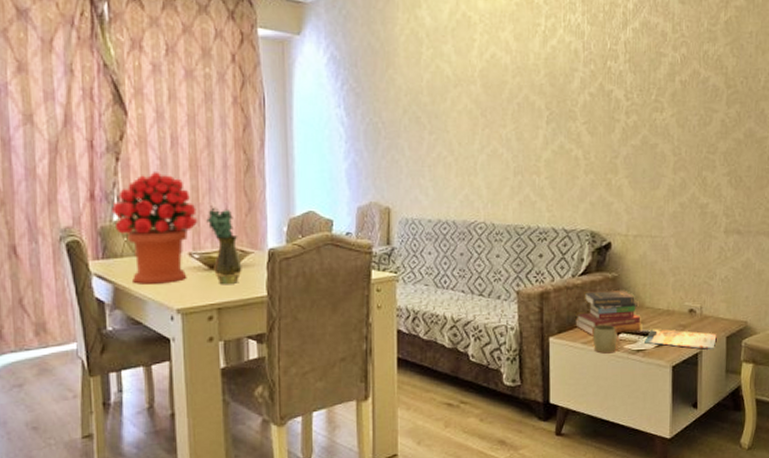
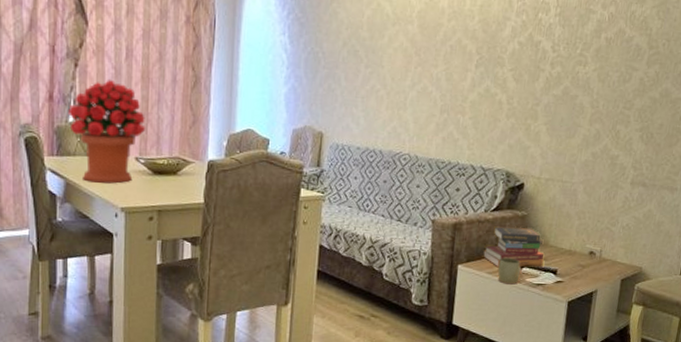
vase: present [206,206,242,284] -> none [153,116,183,189]
magazine: present [644,329,717,350] -> none [545,266,613,291]

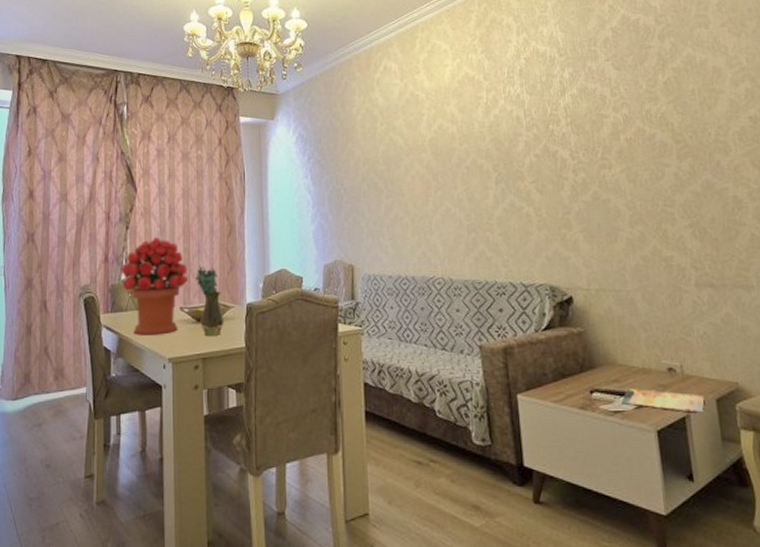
vase: none [153,116,183,189] -> present [195,265,224,336]
books: present [483,227,545,268] -> none [543,346,616,395]
mug: present [497,257,521,285] -> none [563,382,592,414]
magazine: none [545,266,613,291] -> present [621,388,705,414]

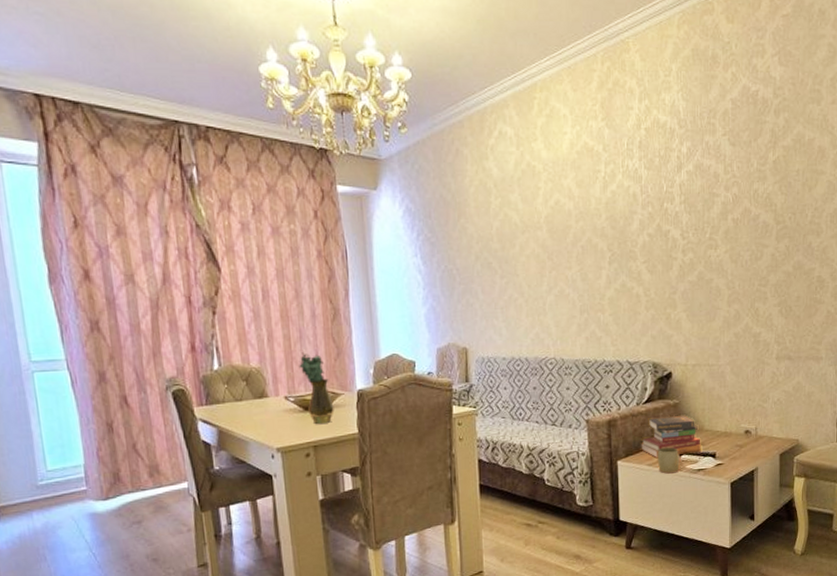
bouquet: present [121,237,189,335] -> none [212,323,292,427]
books: none [543,346,616,395] -> present [641,416,701,459]
mug: none [563,382,592,414] -> present [657,447,680,474]
magazine: present [621,388,705,414] -> none [705,449,771,467]

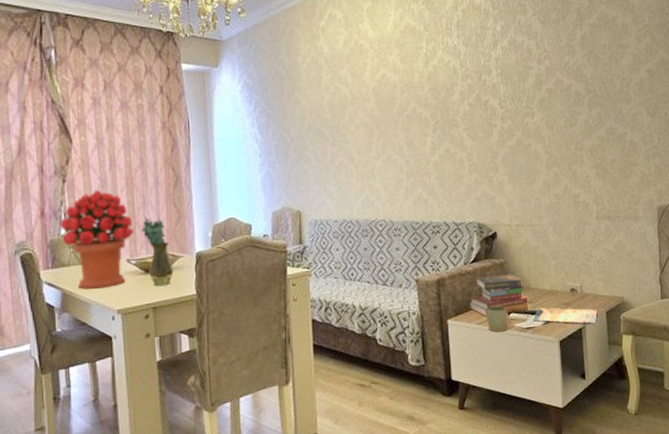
bouquet: none [212,323,292,427] -> present [60,190,135,289]
magazine: none [705,449,771,467] -> present [533,307,598,325]

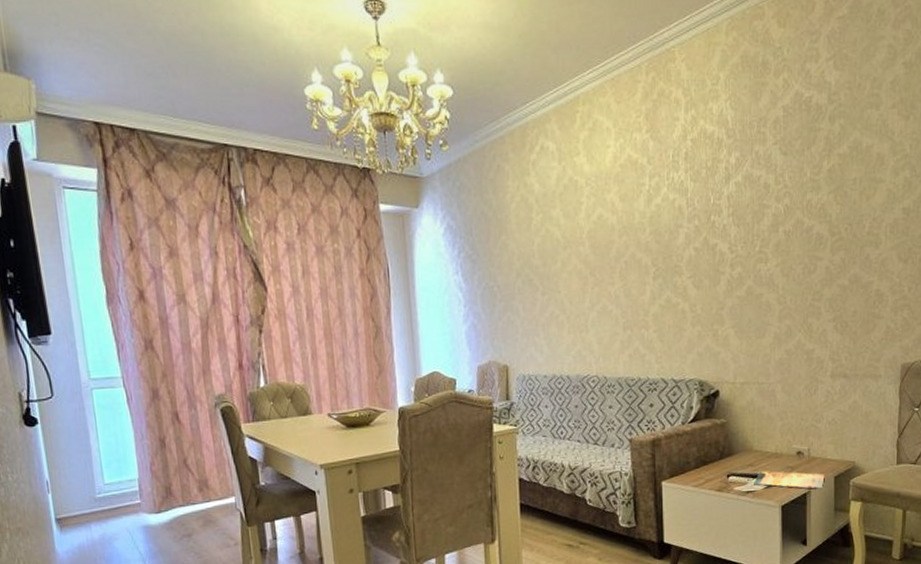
bouquet: present [60,190,135,289] -> none [258,341,335,444]
vase: present [141,217,174,286] -> none [342,370,376,441]
books: present [470,274,529,317] -> none [686,435,750,480]
mug: present [486,305,509,332] -> none [703,467,727,496]

